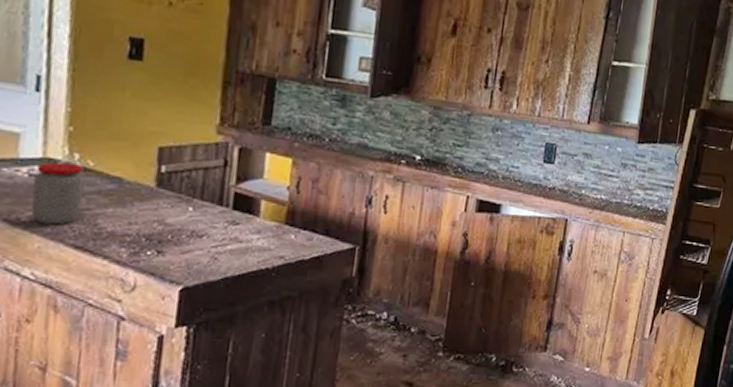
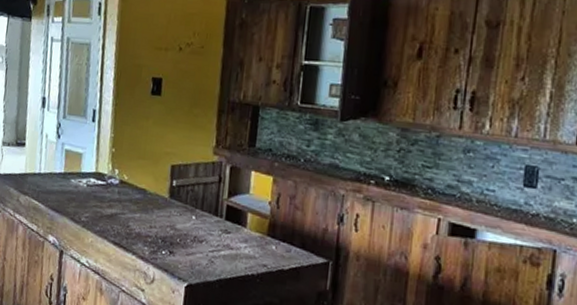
jar: present [31,162,85,225] -> none [87,176,122,225]

